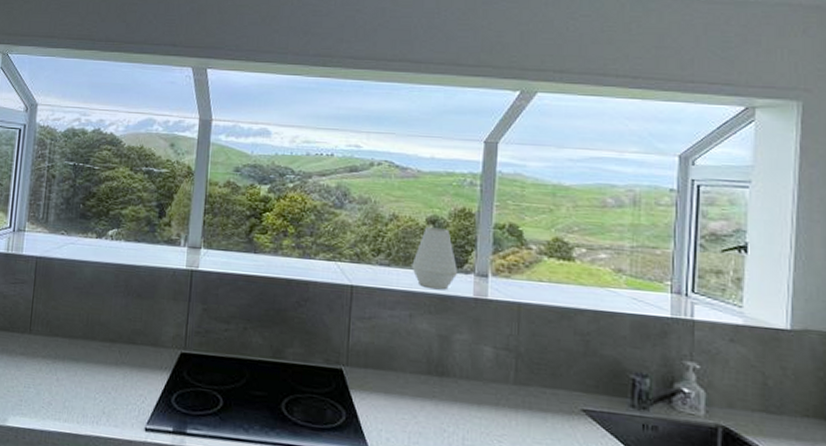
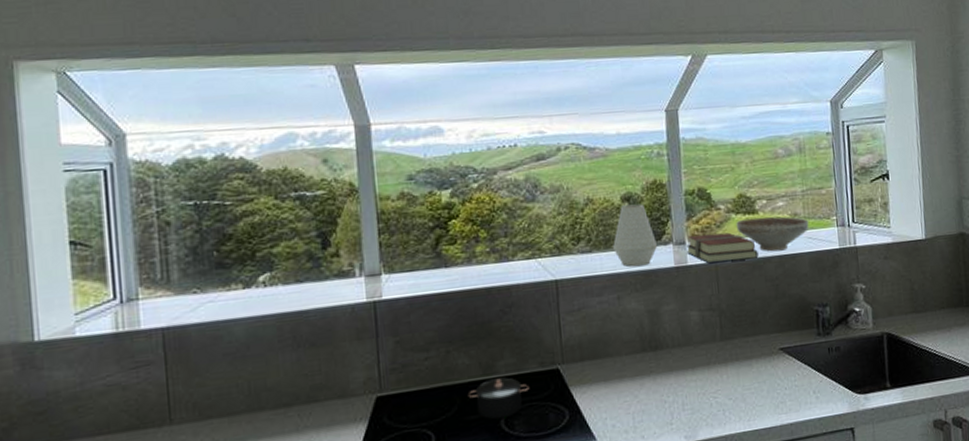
cooking pot: none [256,363,313,403] -> present [467,377,530,420]
books: none [489,269,569,308] -> present [686,232,759,264]
decorative bowl: none [547,264,635,306] -> present [736,216,809,251]

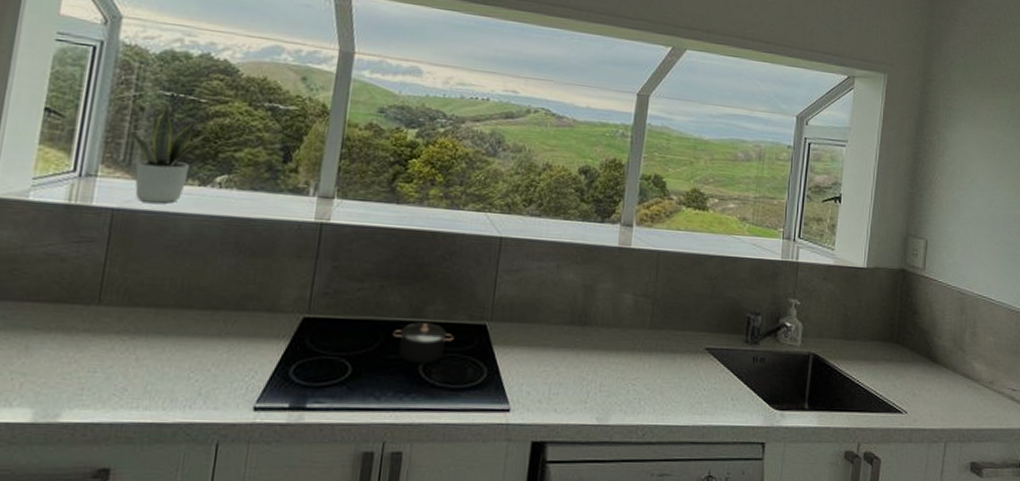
potted plant: none [159,214,241,316] -> present [128,104,208,204]
vase: present [613,204,658,267] -> none [562,177,606,240]
books: present [686,232,759,264] -> none [633,219,702,254]
decorative bowl: present [736,216,809,251] -> none [685,213,756,252]

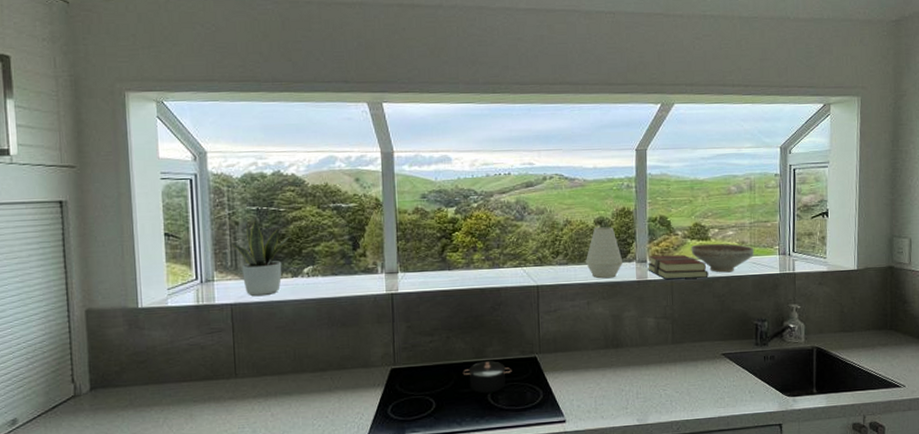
vase: none [562,177,606,240] -> present [586,227,623,279]
books: none [633,219,702,254] -> present [647,254,709,280]
decorative bowl: none [685,213,756,252] -> present [691,243,754,273]

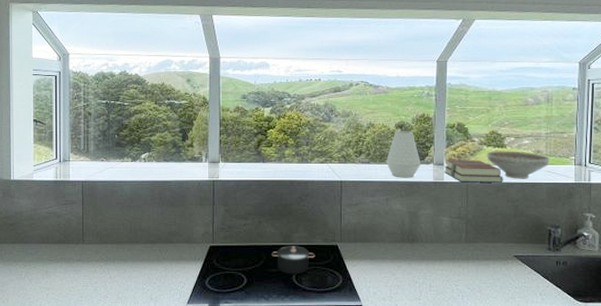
potted plant: present [230,217,291,297] -> none [84,109,132,176]

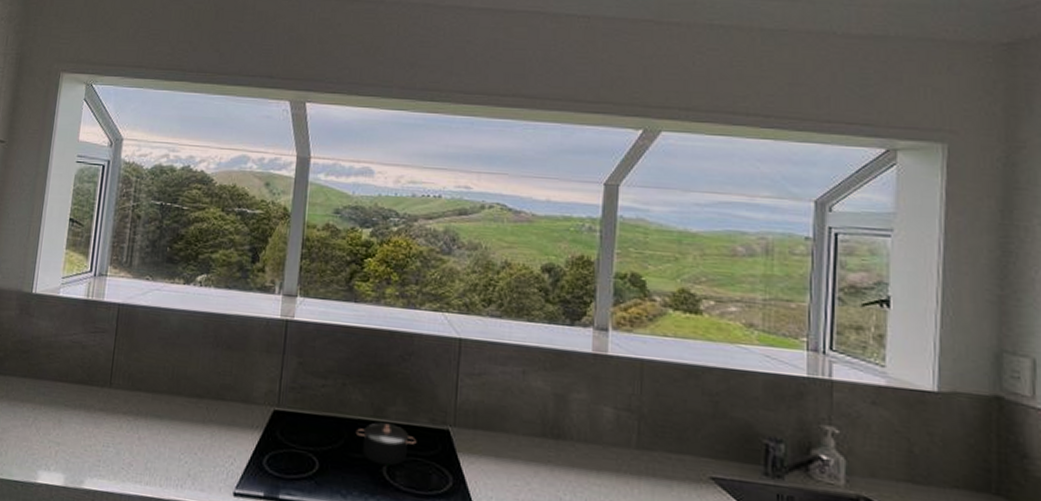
vase: present [386,131,421,178] -> none [525,276,576,345]
books: present [444,159,503,183] -> none [609,322,697,365]
decorative bowl: present [487,151,550,179] -> none [673,317,768,364]

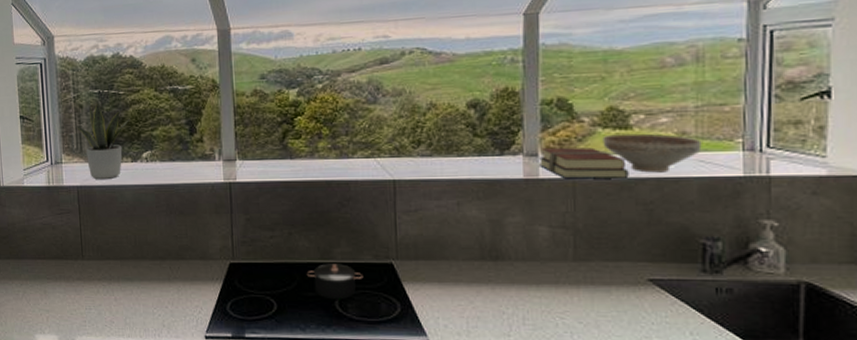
potted plant: none [129,212,190,300] -> present [75,100,130,180]
books: none [609,322,697,365] -> present [539,147,629,179]
decorative bowl: none [673,317,768,364] -> present [602,133,702,173]

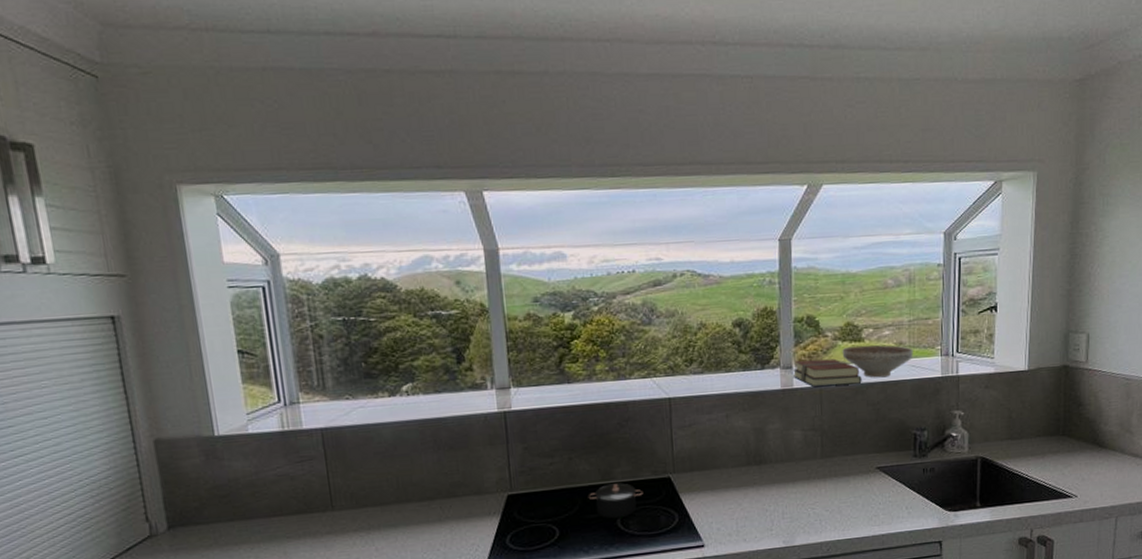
potted plant: present [75,100,130,180] -> none [315,328,385,419]

